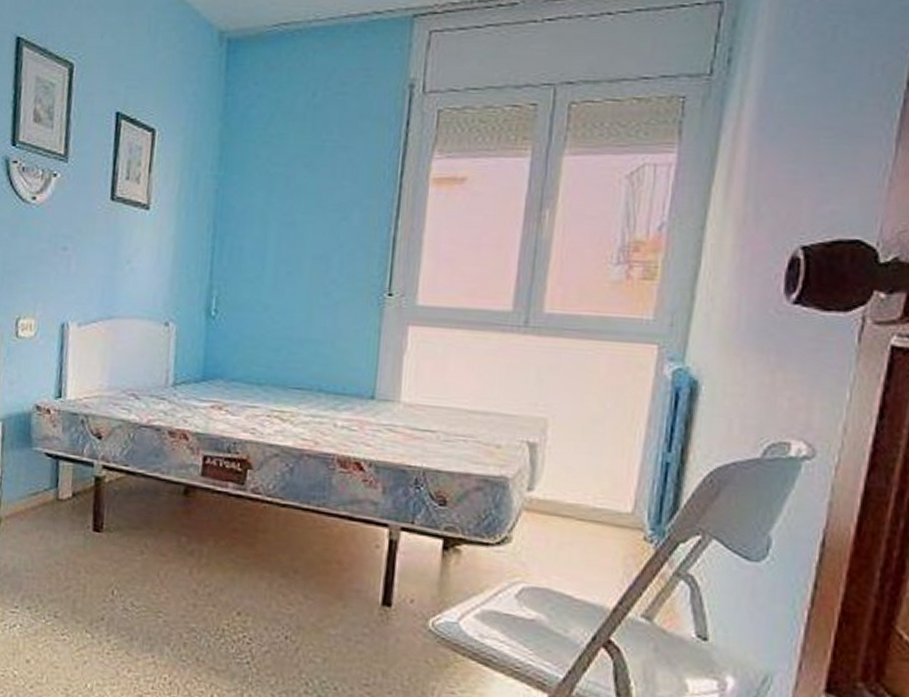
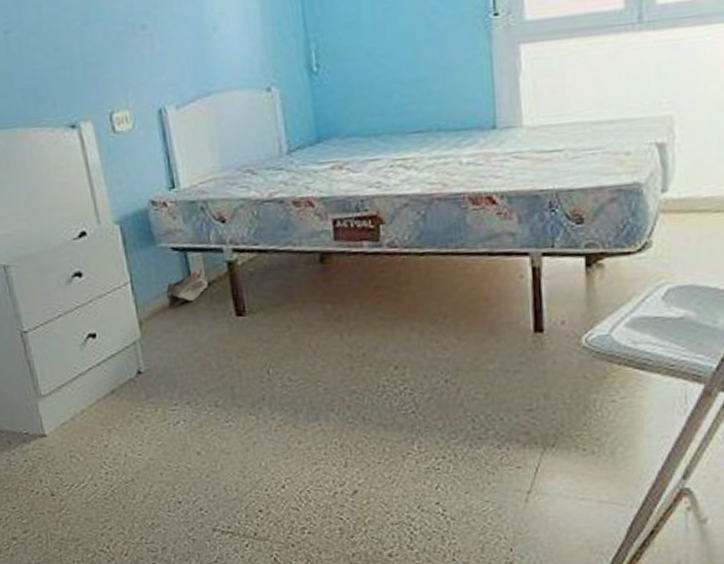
bag: none [30,478,73,511] -> present [166,269,208,308]

